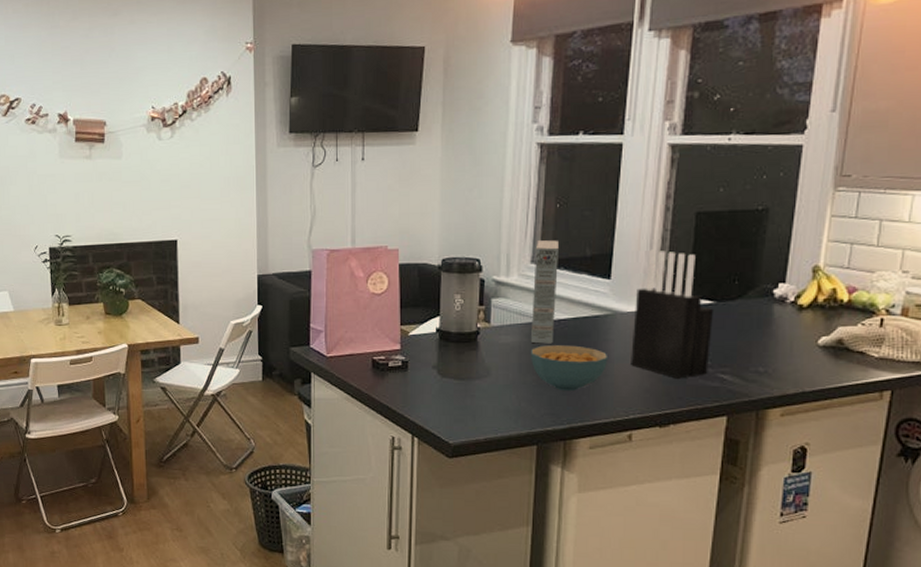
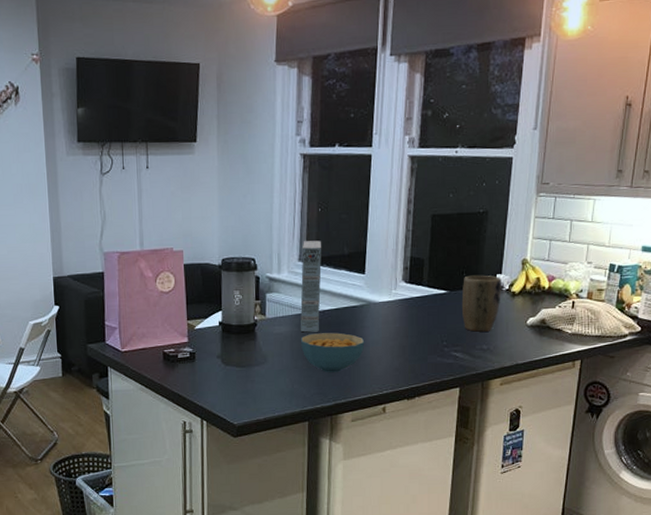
knife block: present [631,249,715,379] -> none [383,247,448,358]
plant pot: none [731,283,785,351] -> present [461,275,501,332]

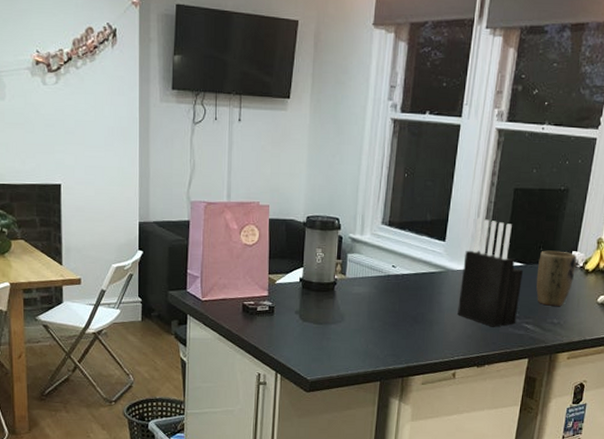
cereal box: present [300,240,322,333] -> none [378,205,405,295]
cereal bowl: present [301,332,365,373] -> none [378,296,441,336]
knife block: none [383,247,448,358] -> present [457,218,524,327]

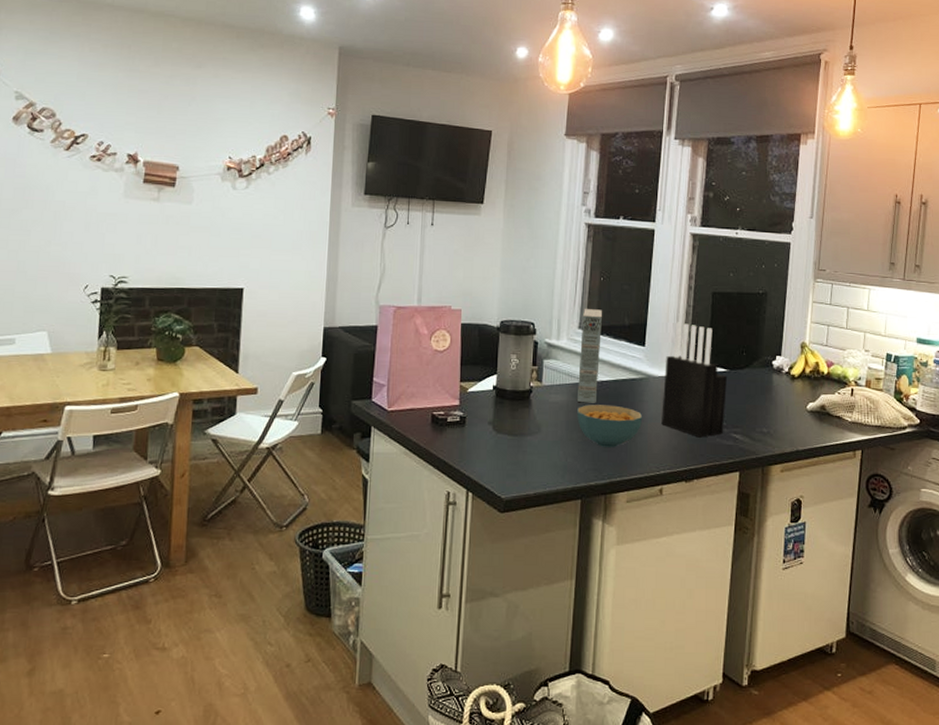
cereal box: none [378,205,405,295] -> present [576,309,602,403]
cereal bowl: none [378,296,441,336] -> present [577,404,643,448]
plant pot: present [536,250,577,306] -> none [741,355,781,414]

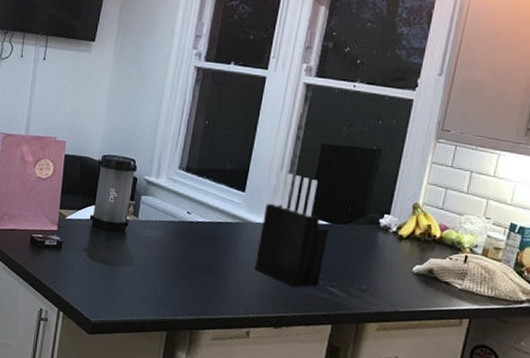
cereal box: present [576,309,602,403] -> none [170,150,204,242]
cereal bowl: present [577,404,643,448] -> none [169,242,236,287]

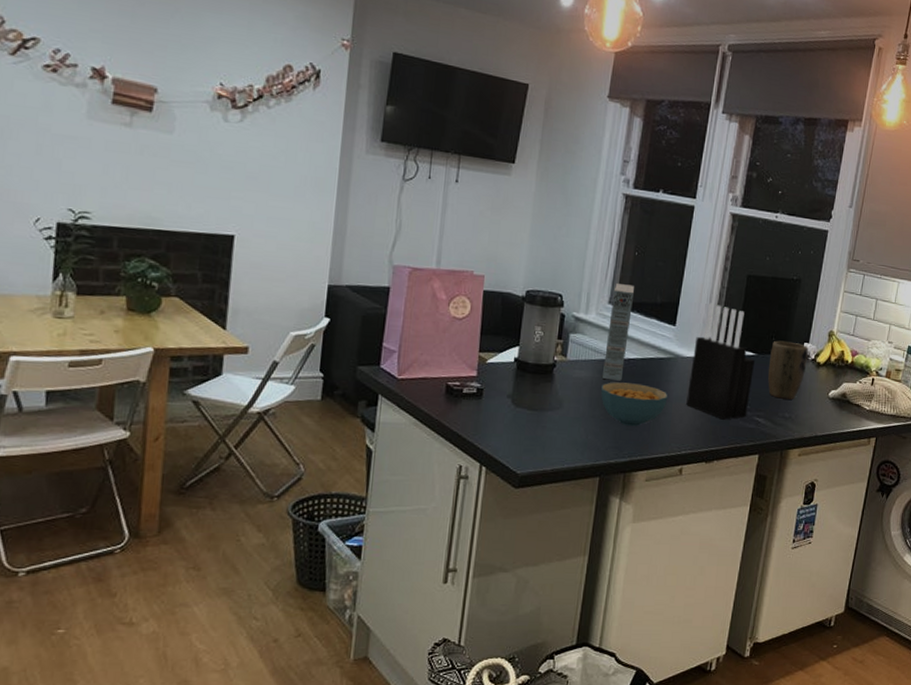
cereal bowl: none [169,242,236,287] -> present [601,382,668,427]
cereal box: none [170,150,204,242] -> present [601,283,634,381]
plant pot: none [342,211,389,272] -> present [767,340,808,400]

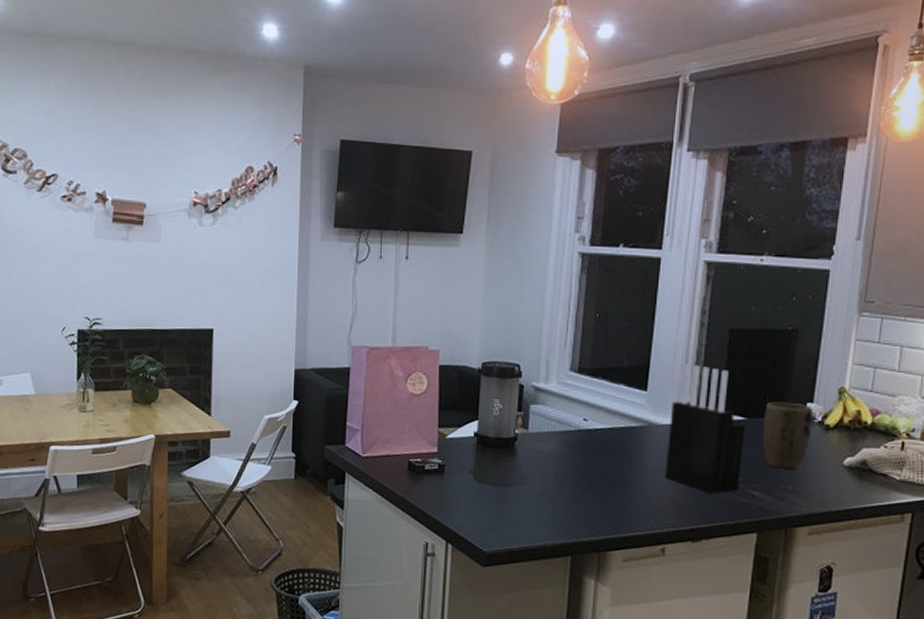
cereal box: present [601,283,634,381] -> none [567,349,597,453]
cereal bowl: present [601,382,668,427] -> none [567,454,644,503]

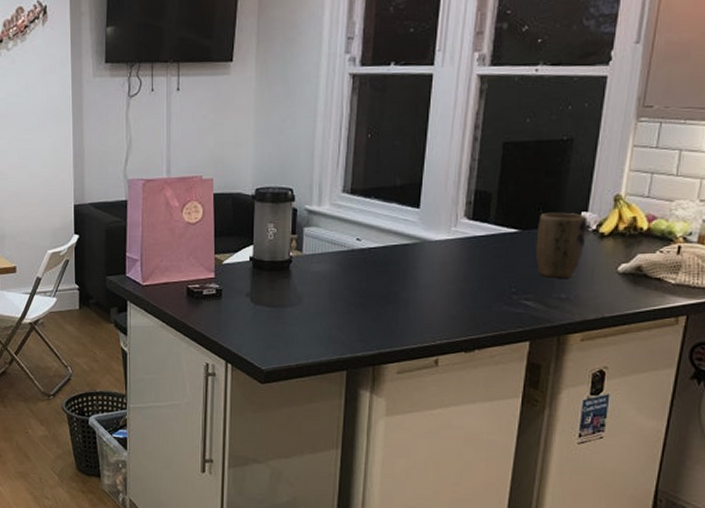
knife block: present [665,363,746,494] -> none [438,179,519,305]

